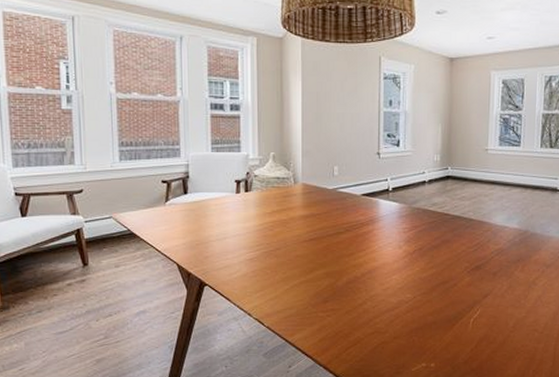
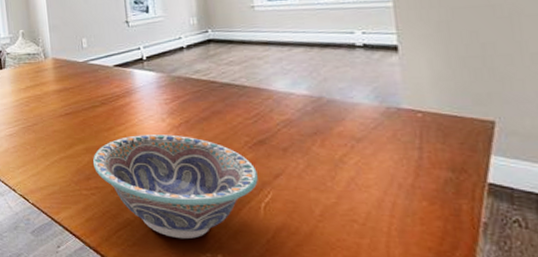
decorative bowl: none [332,260,471,352] -> present [93,134,258,239]

